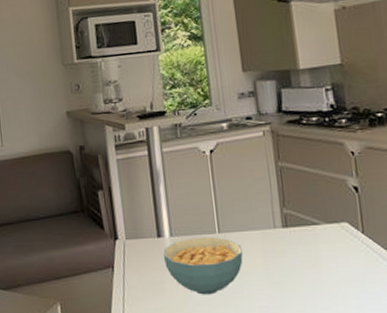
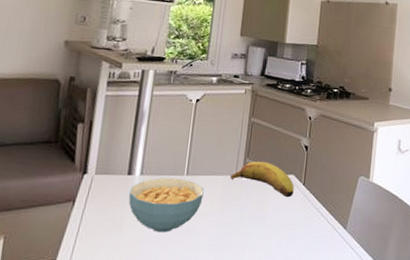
fruit: none [268,211,352,250] -> present [230,162,294,198]

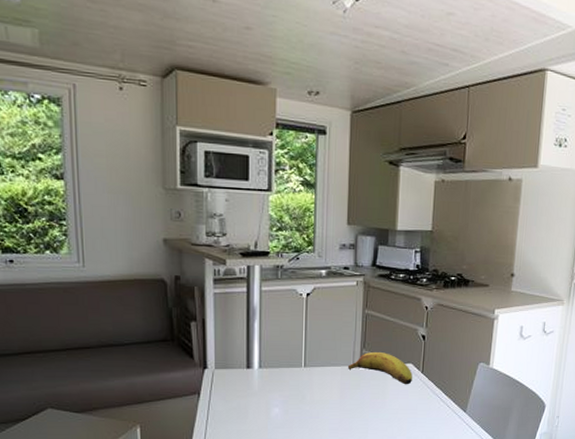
cereal bowl: present [128,178,204,233] -> none [250,370,323,419]

